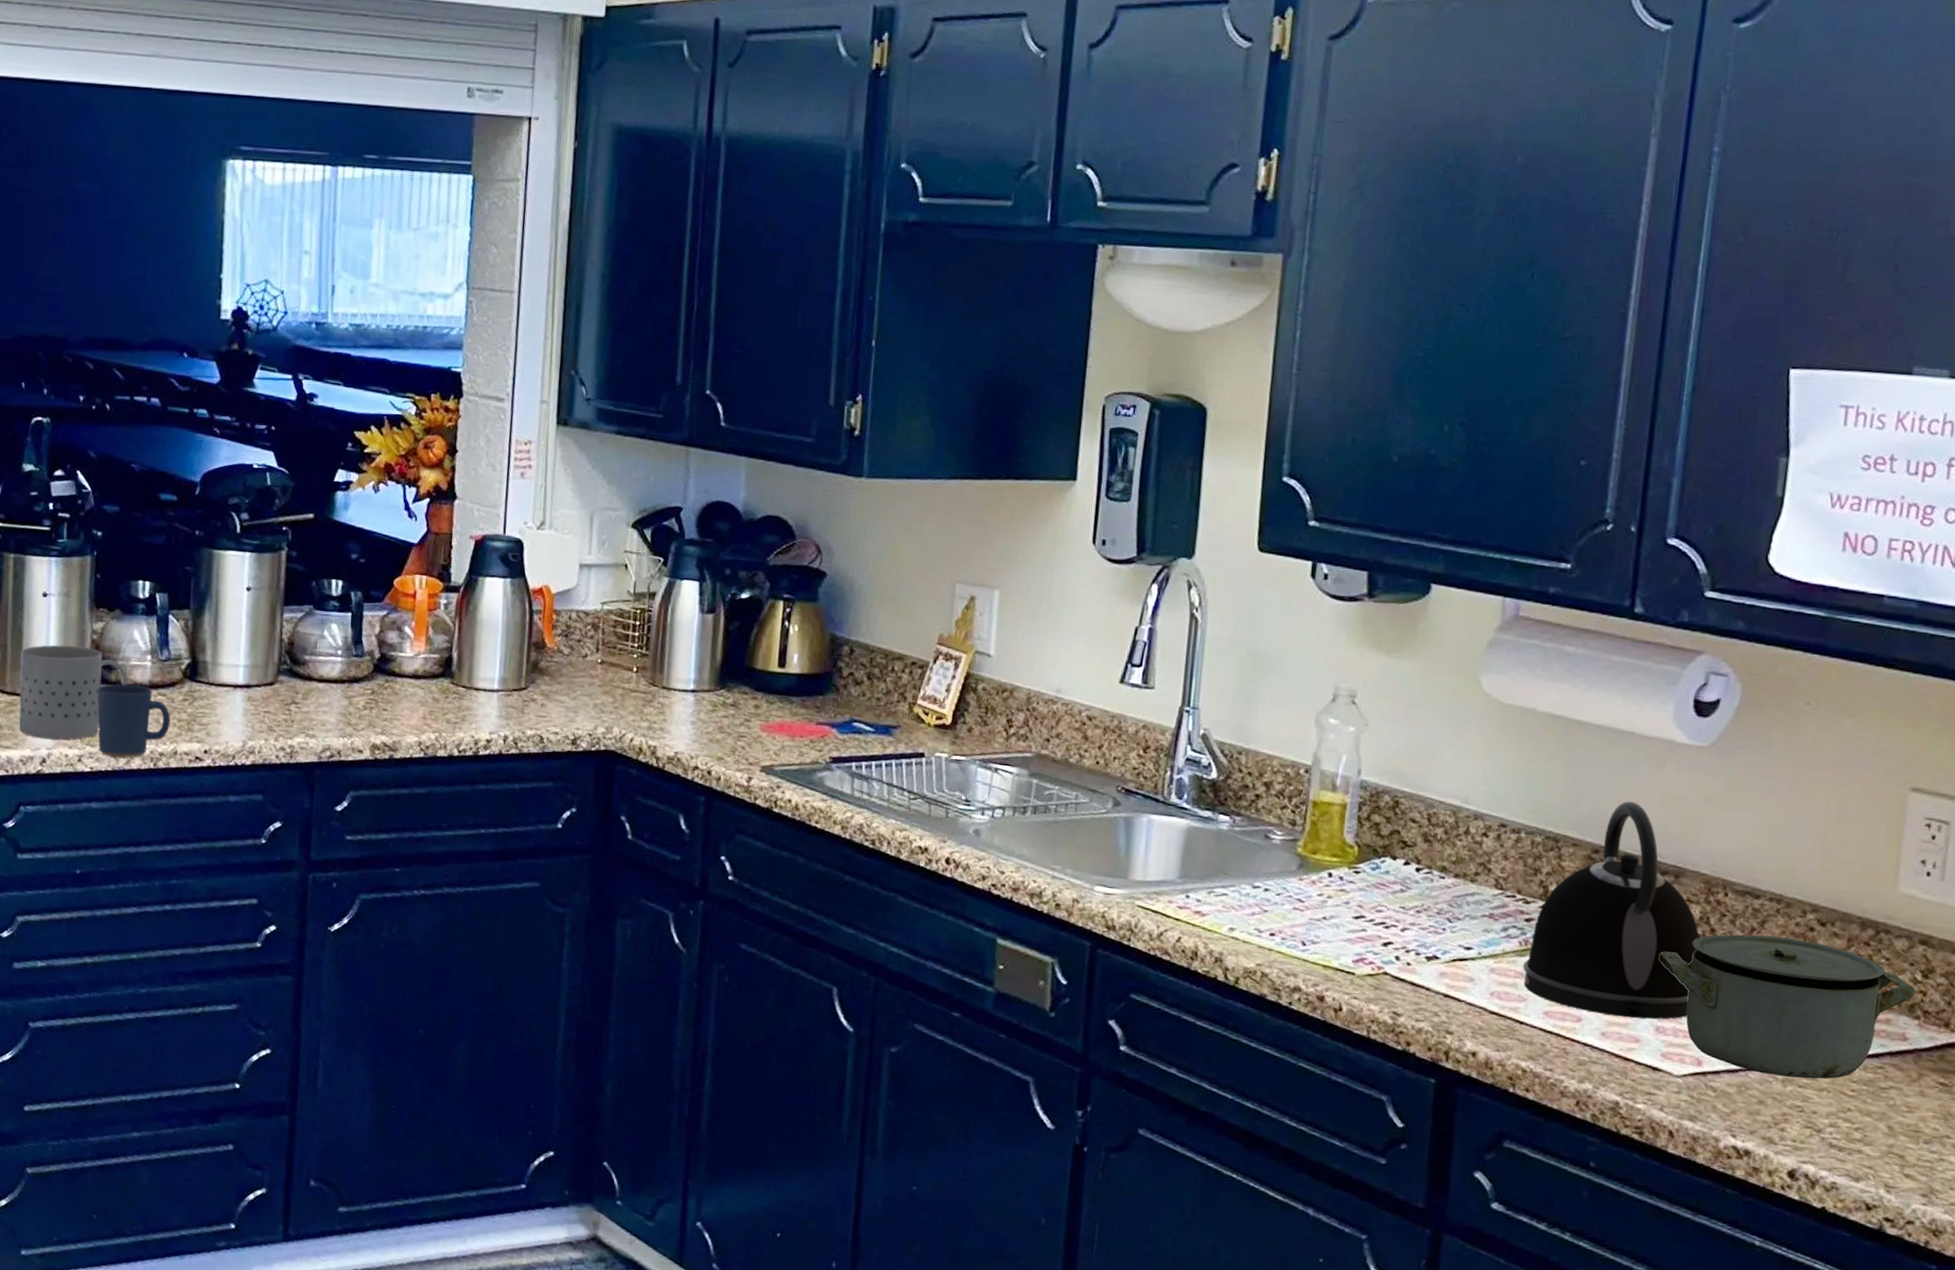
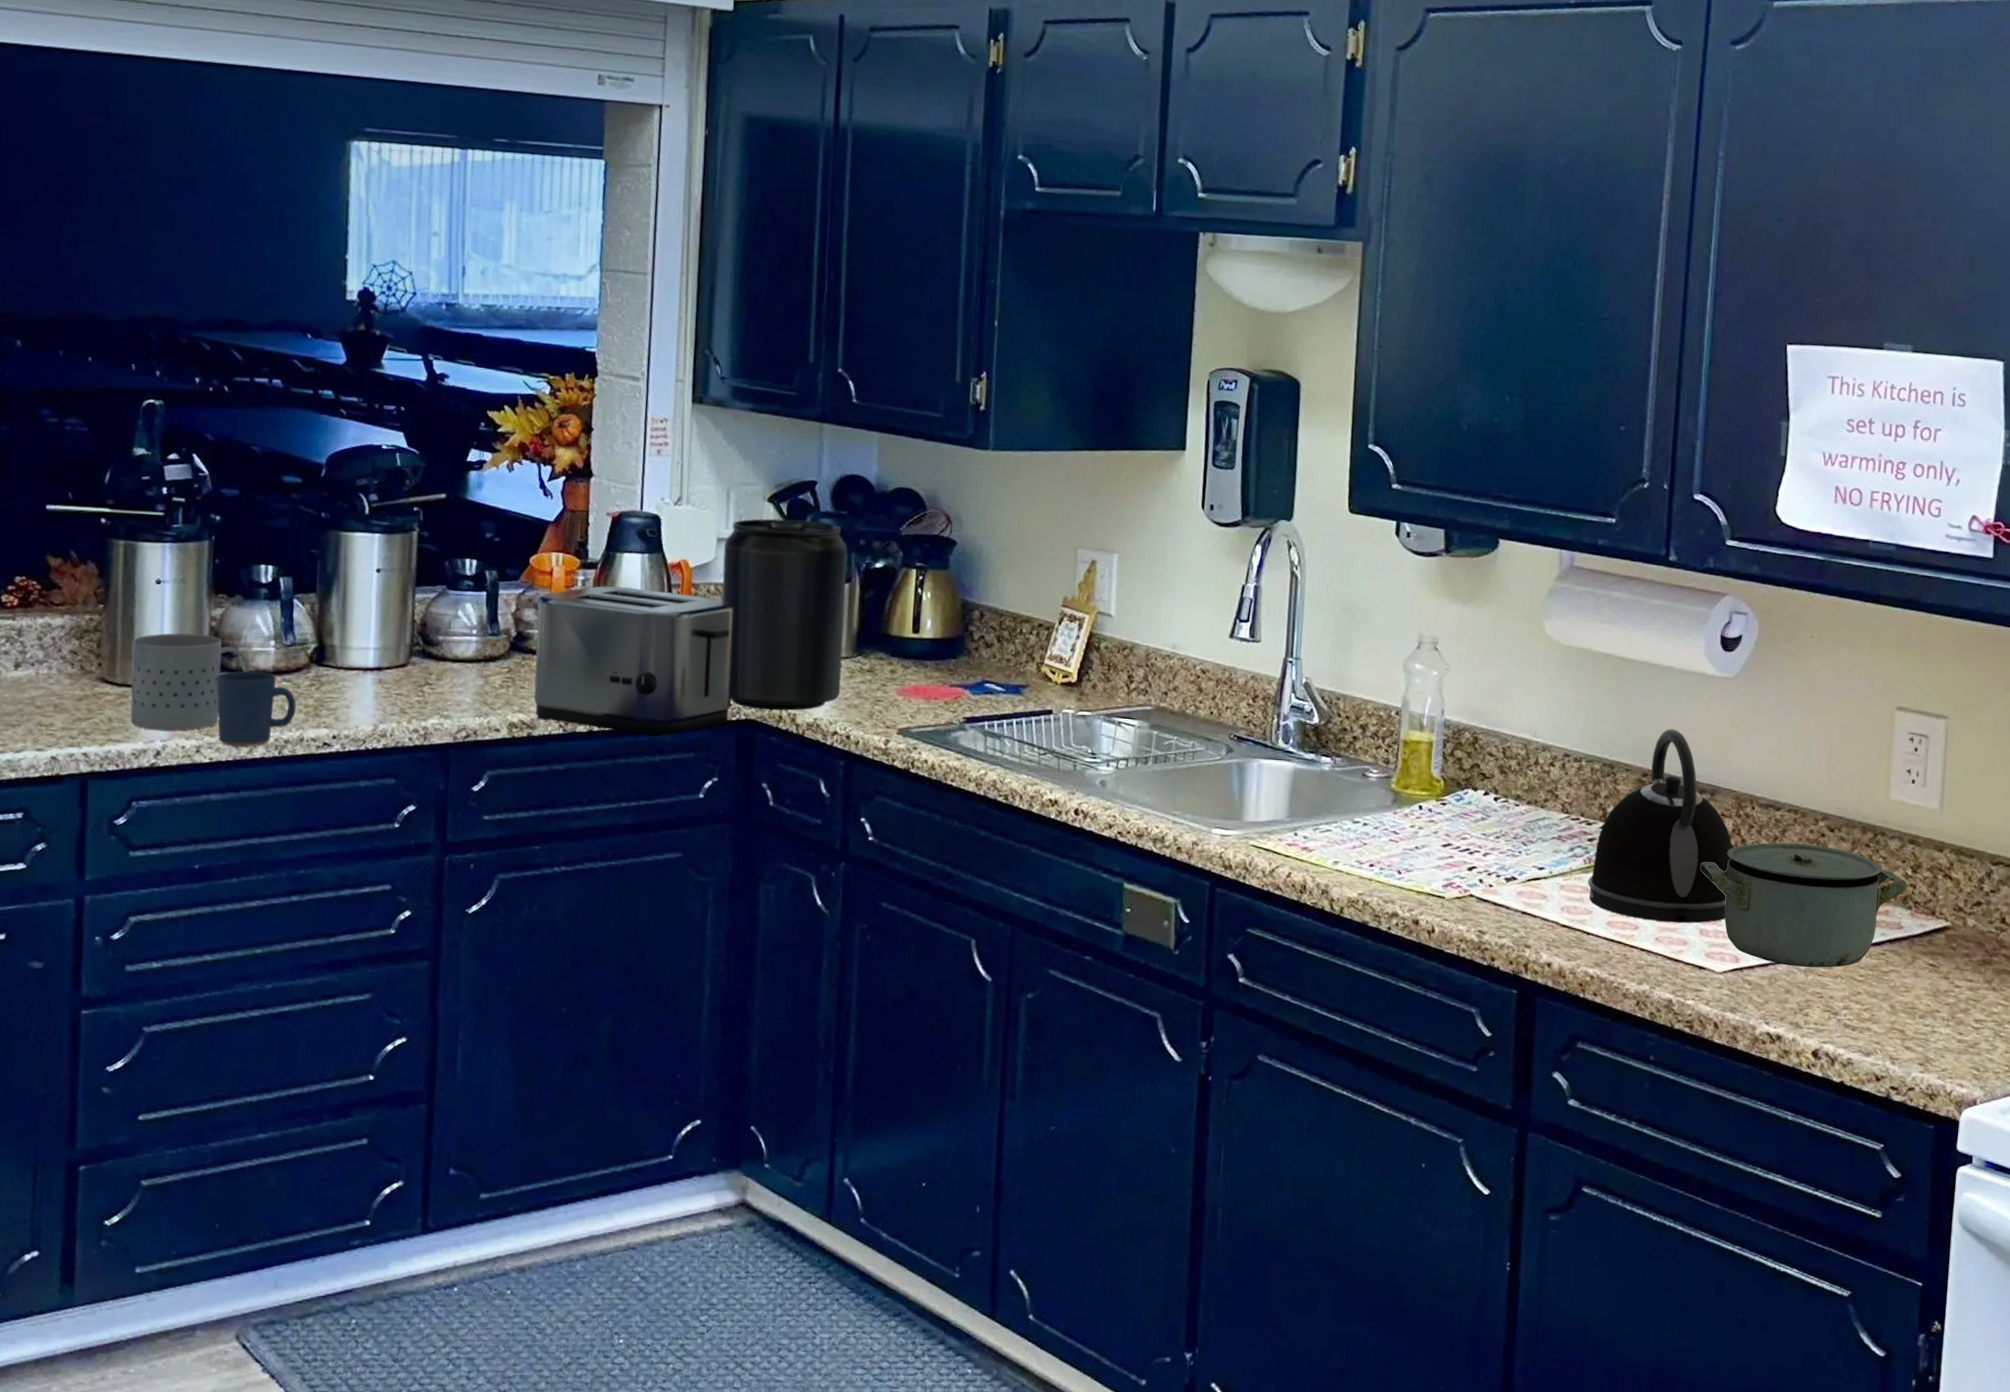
toaster: none [396,610,597,765] -> present [533,586,736,738]
soda can: none [583,545,713,743] -> present [722,518,848,711]

